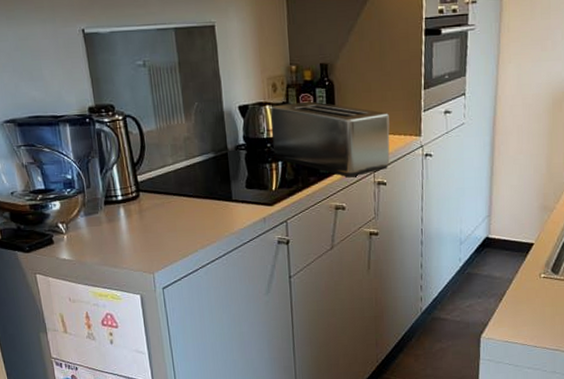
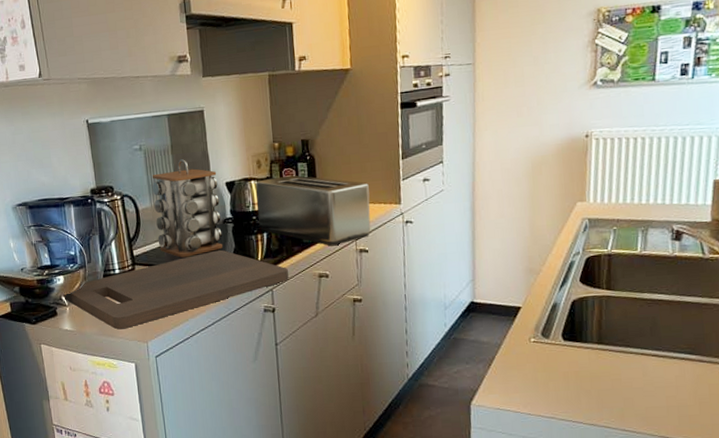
cutting board: none [61,178,304,260] -> present [64,250,289,330]
spice rack: none [157,77,235,185] -> present [152,158,223,258]

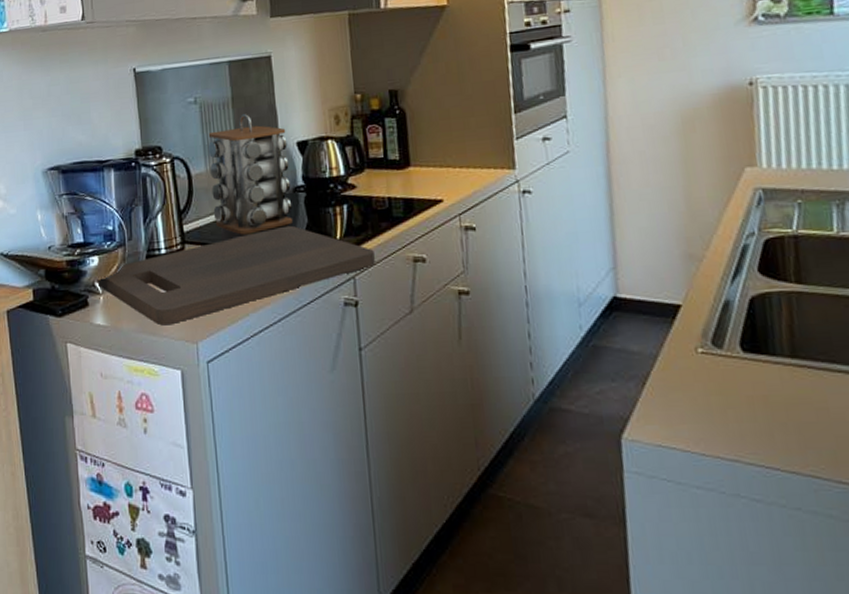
toaster: present [256,175,371,246] -> none [333,132,479,222]

